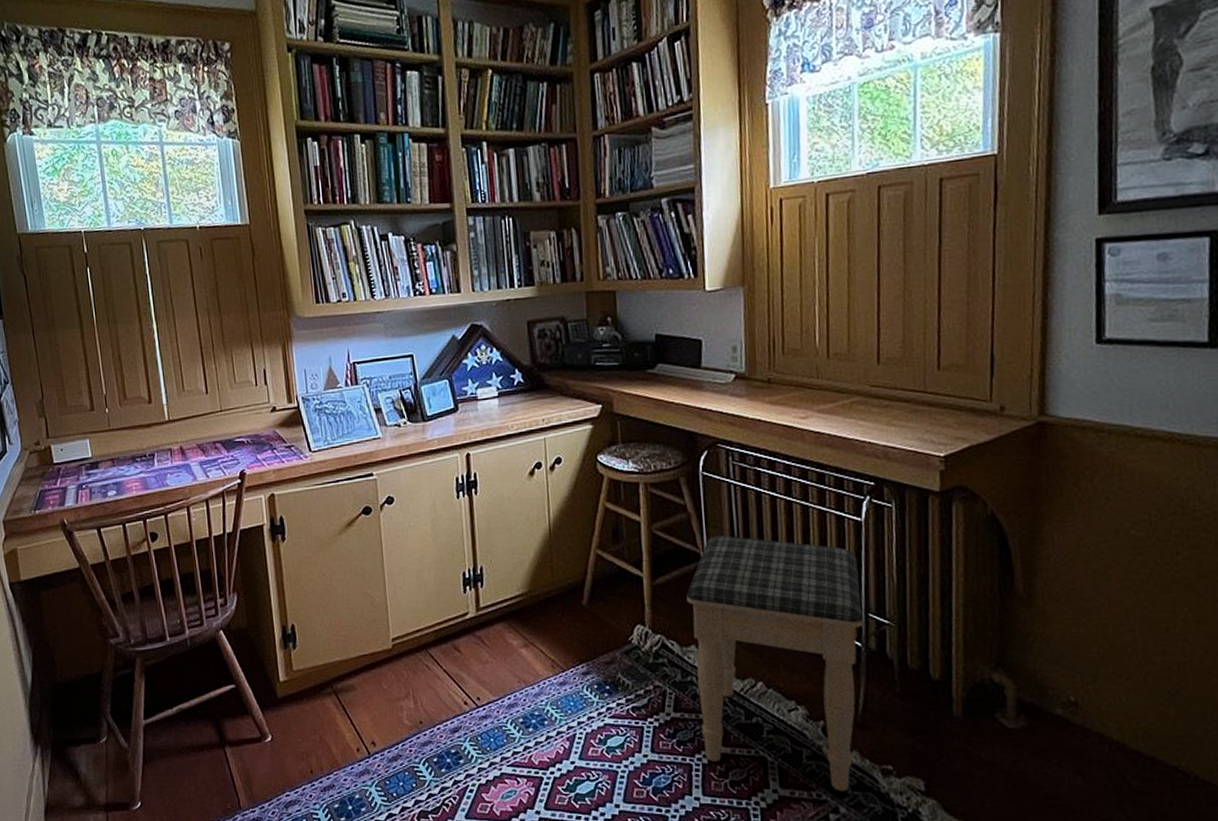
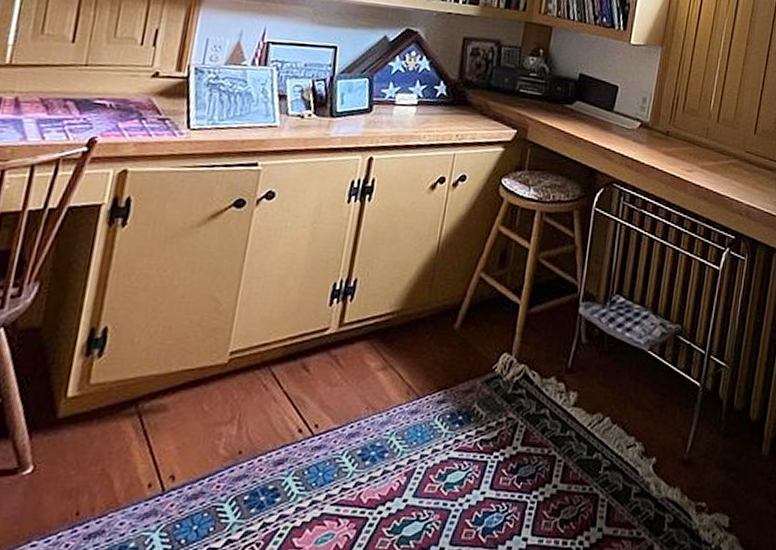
footstool: present [686,535,864,791] -> none [542,270,710,529]

